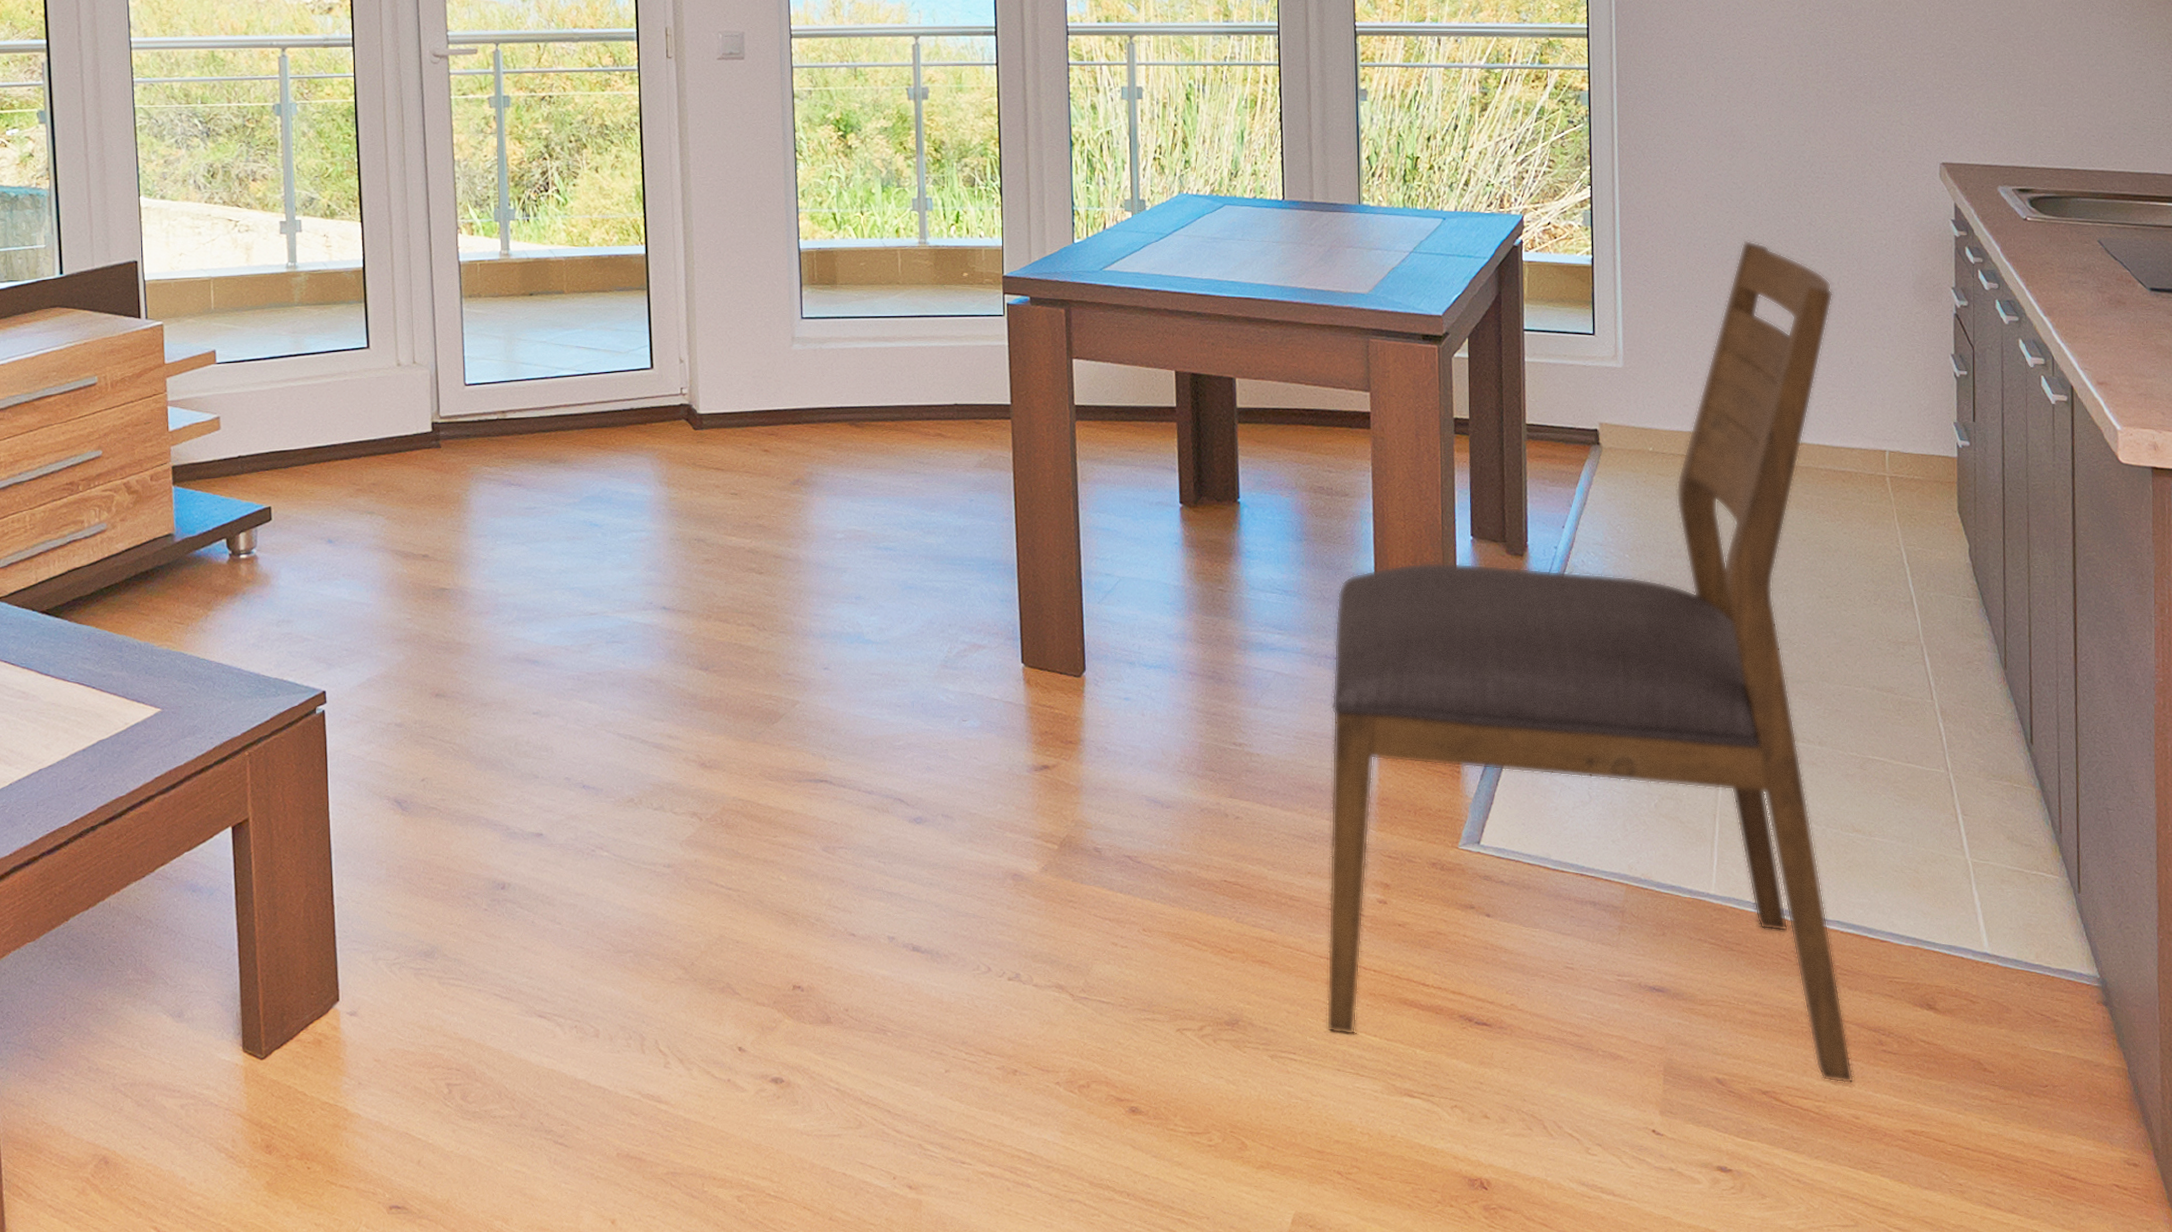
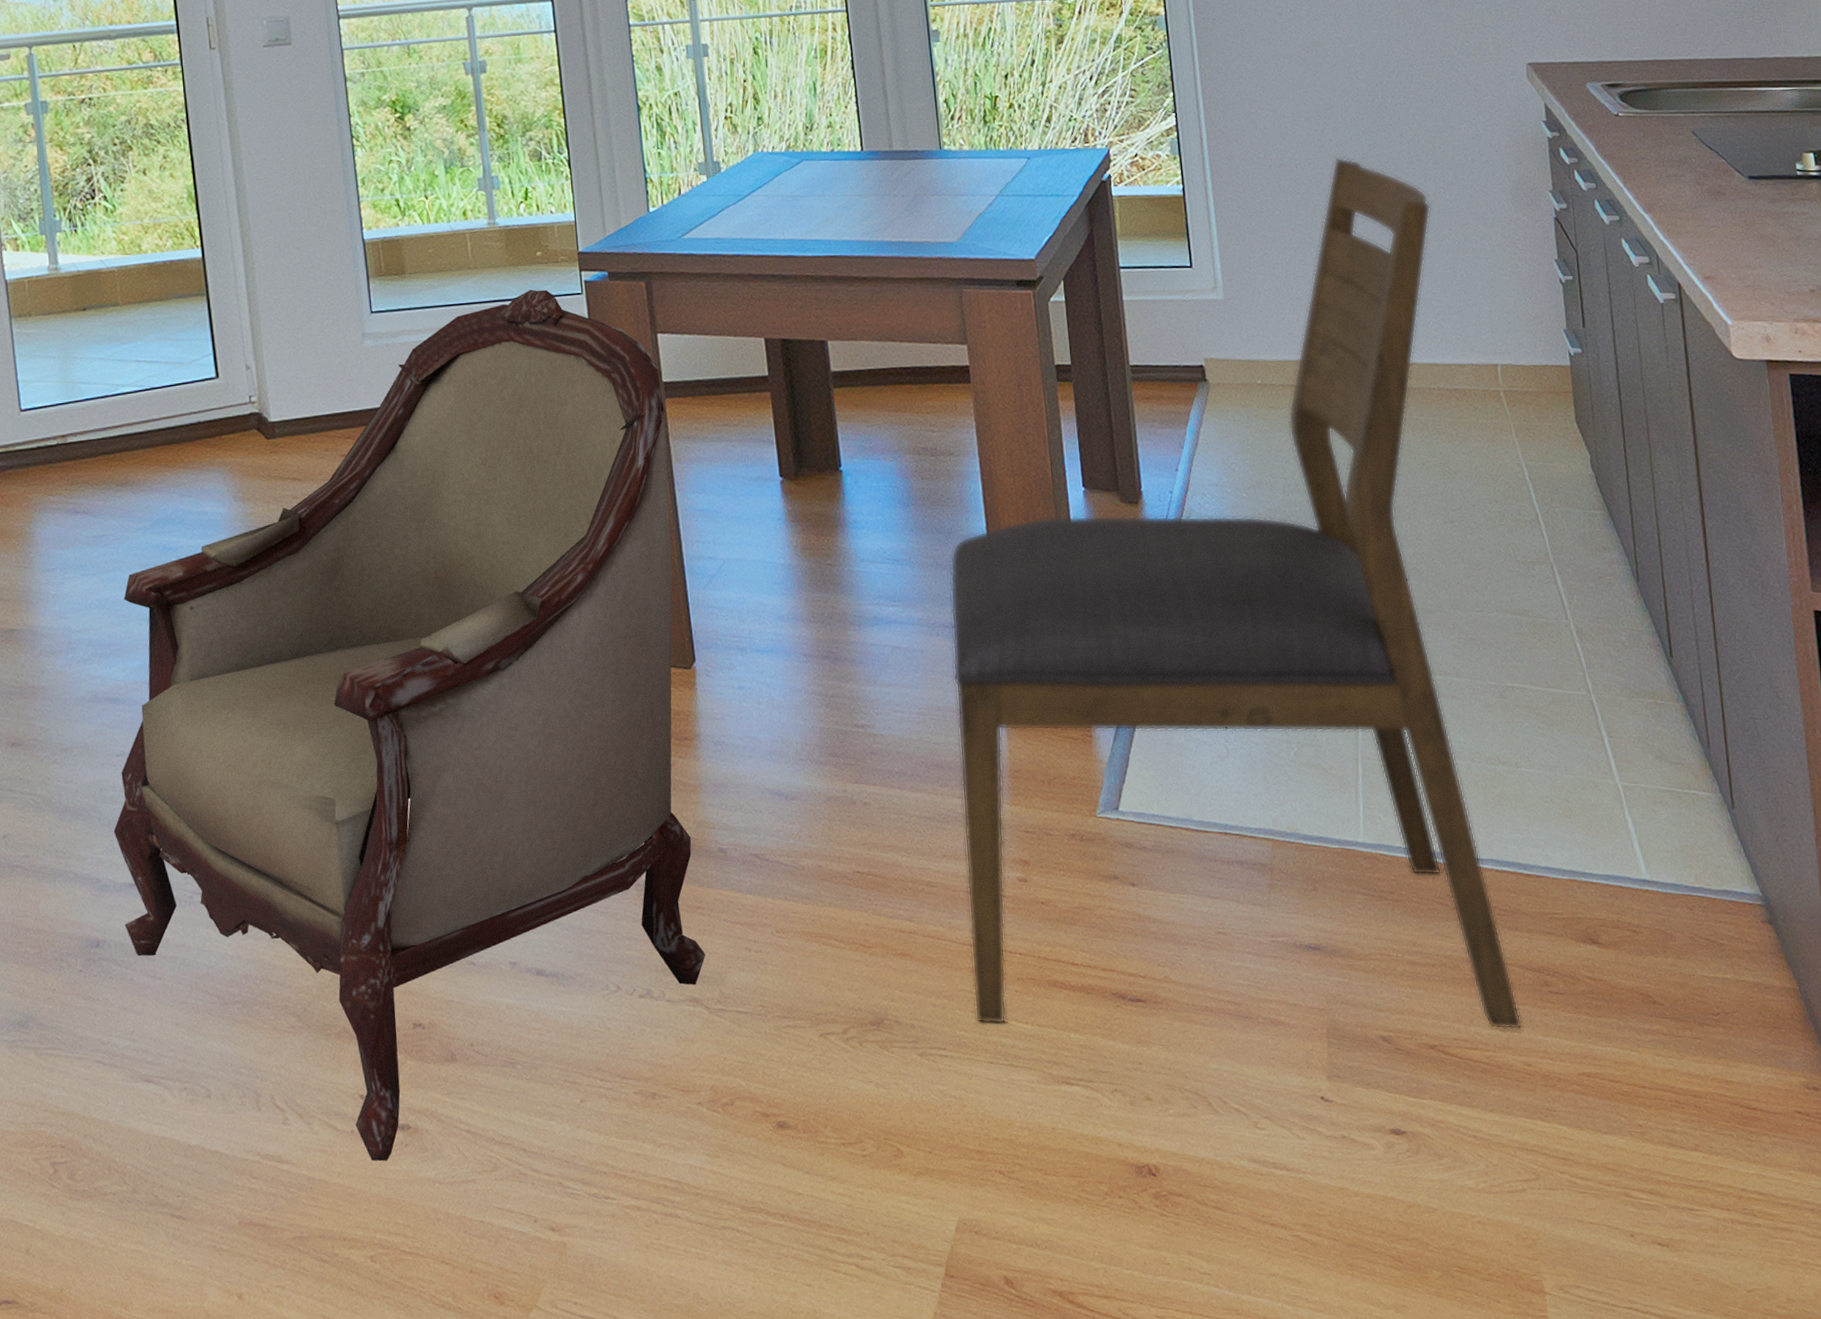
armchair: none [525,308,1075,1110] -> present [113,289,706,1162]

